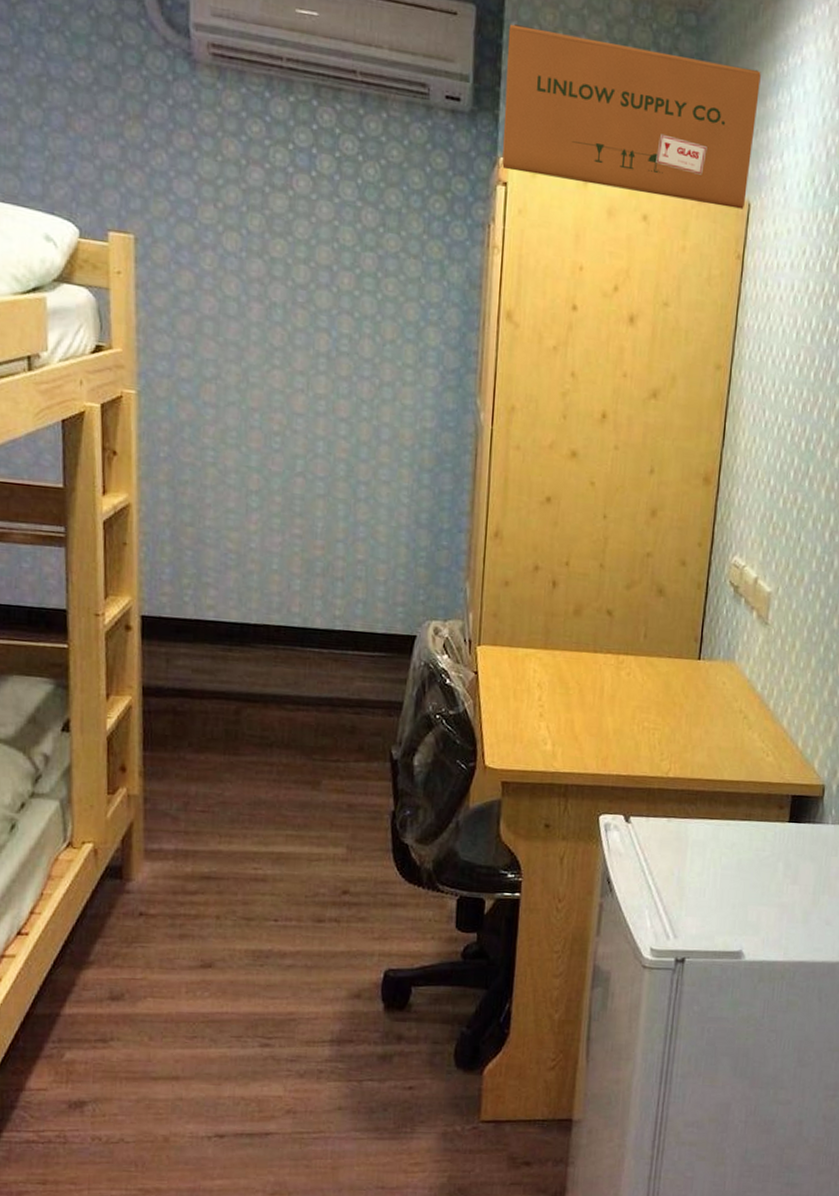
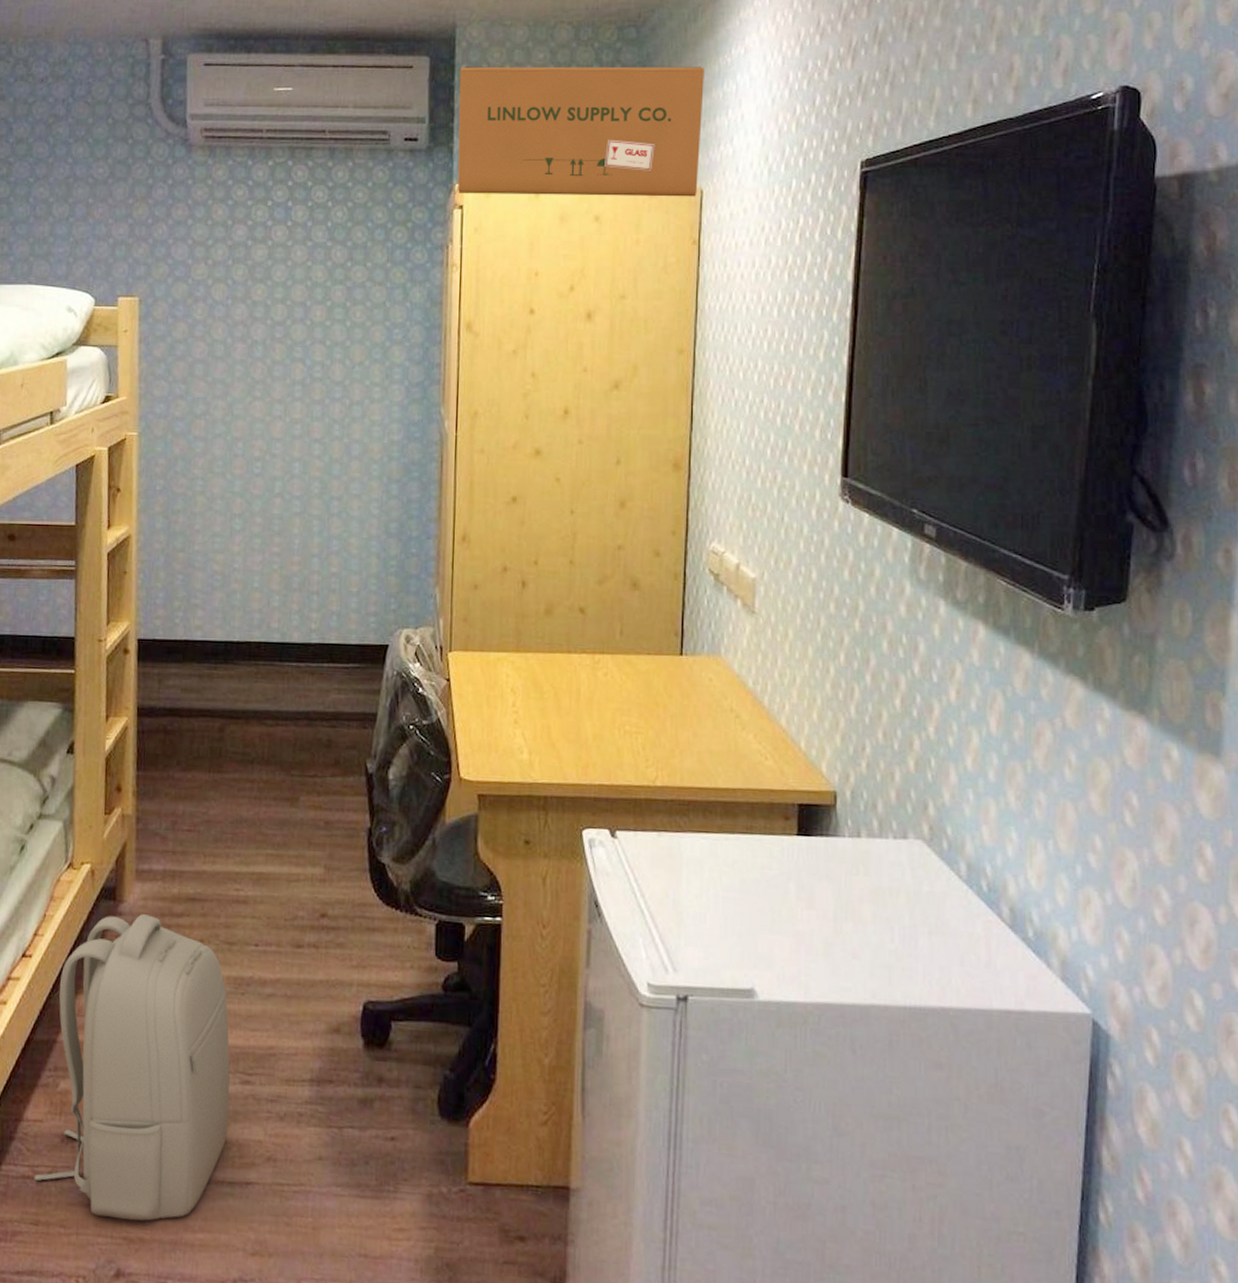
backpack: none [39,892,249,1174] -> present [34,914,230,1221]

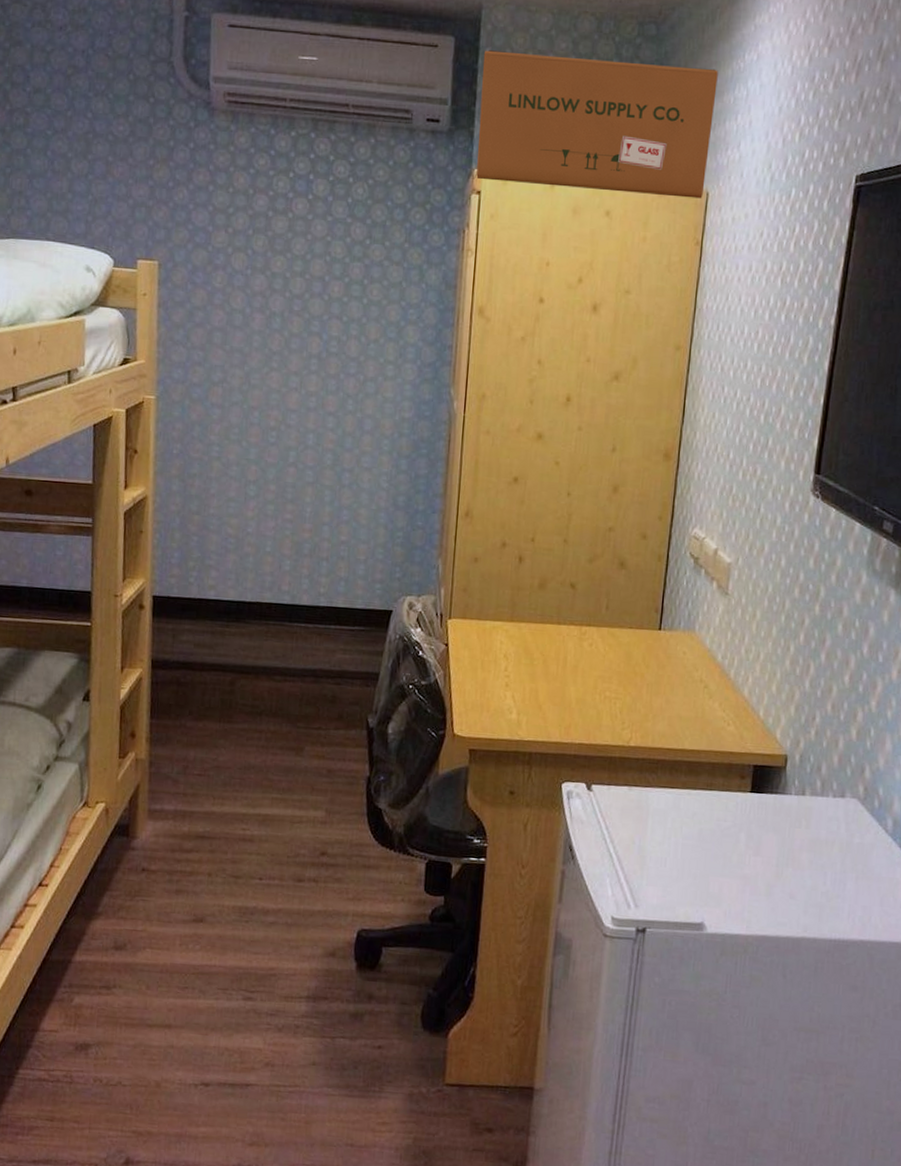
backpack: present [34,914,230,1221] -> none [49,849,234,1117]

